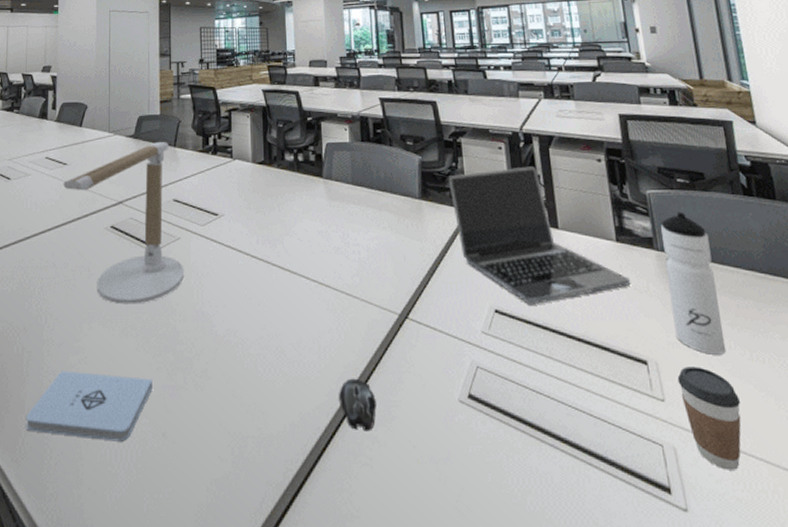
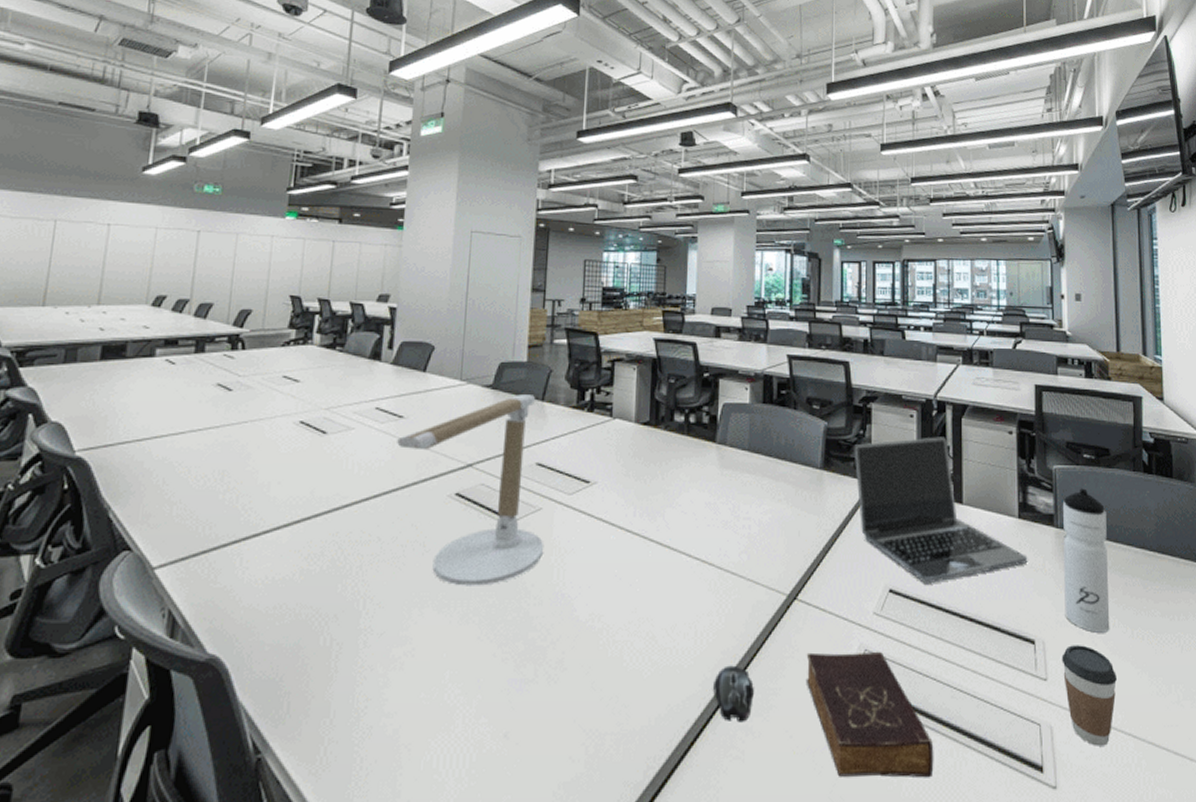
notepad: present [26,370,152,442] -> none [330,665,496,746]
book: none [421,368,557,493] -> present [805,651,934,778]

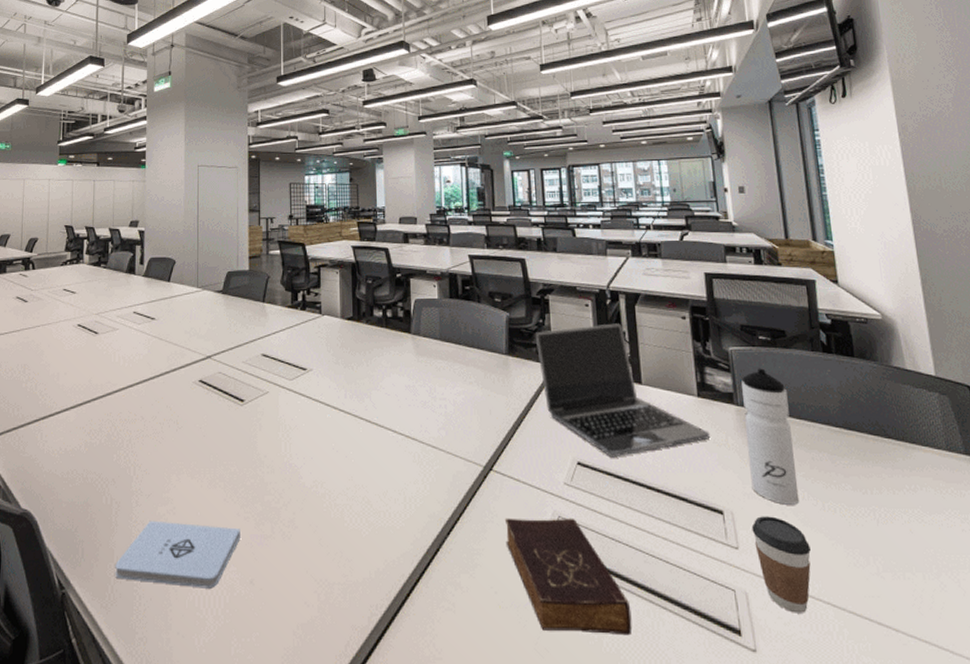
notepad: none [330,665,496,746] -> present [115,520,240,588]
desk lamp: present [397,393,544,586] -> none [151,296,273,457]
computer mouse: present [713,665,754,723] -> none [423,527,460,578]

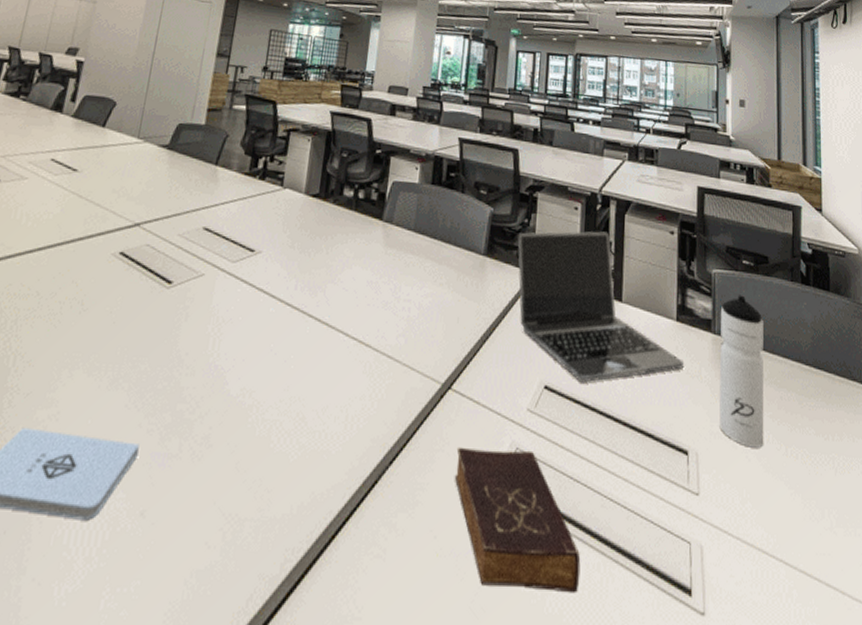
coffee cup: present [751,516,811,613] -> none [714,459,769,571]

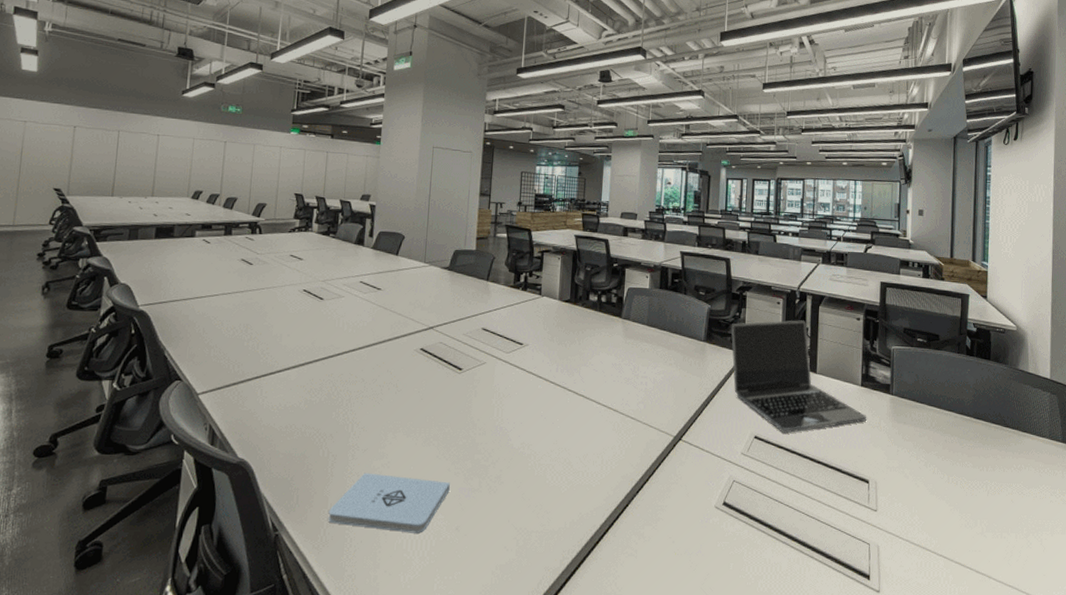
book: present [454,447,581,594] -> none [686,480,784,578]
water bottle: present [719,295,764,448] -> none [894,365,933,477]

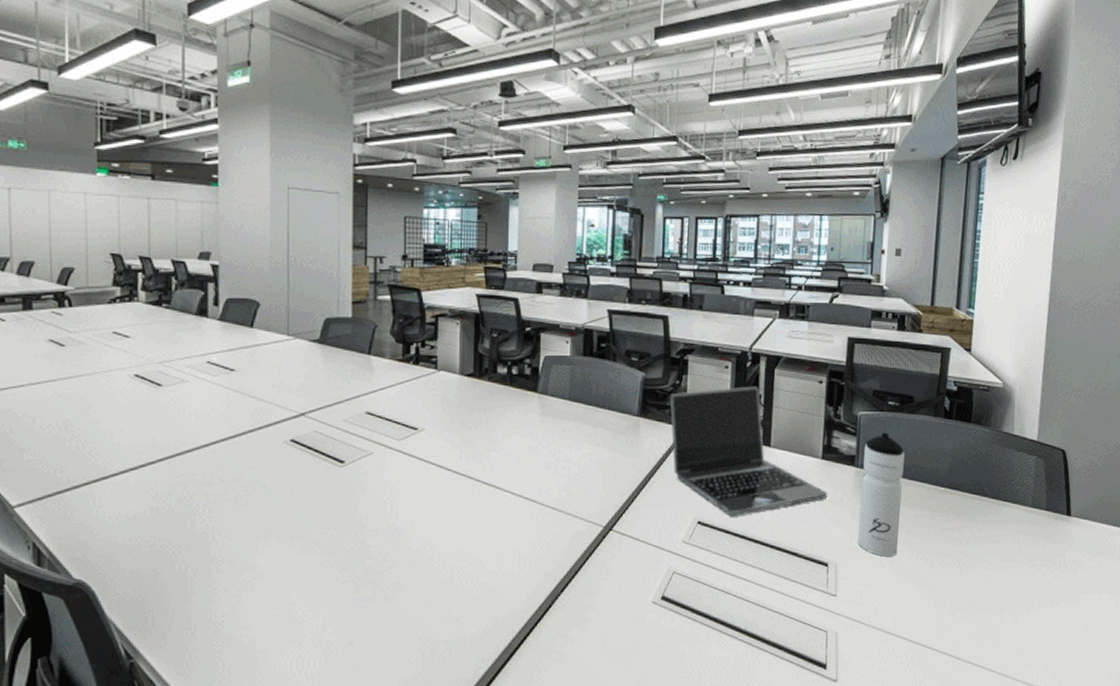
notepad: present [328,472,450,533] -> none [193,587,338,652]
water bottle: none [894,365,933,477] -> present [857,432,905,557]

